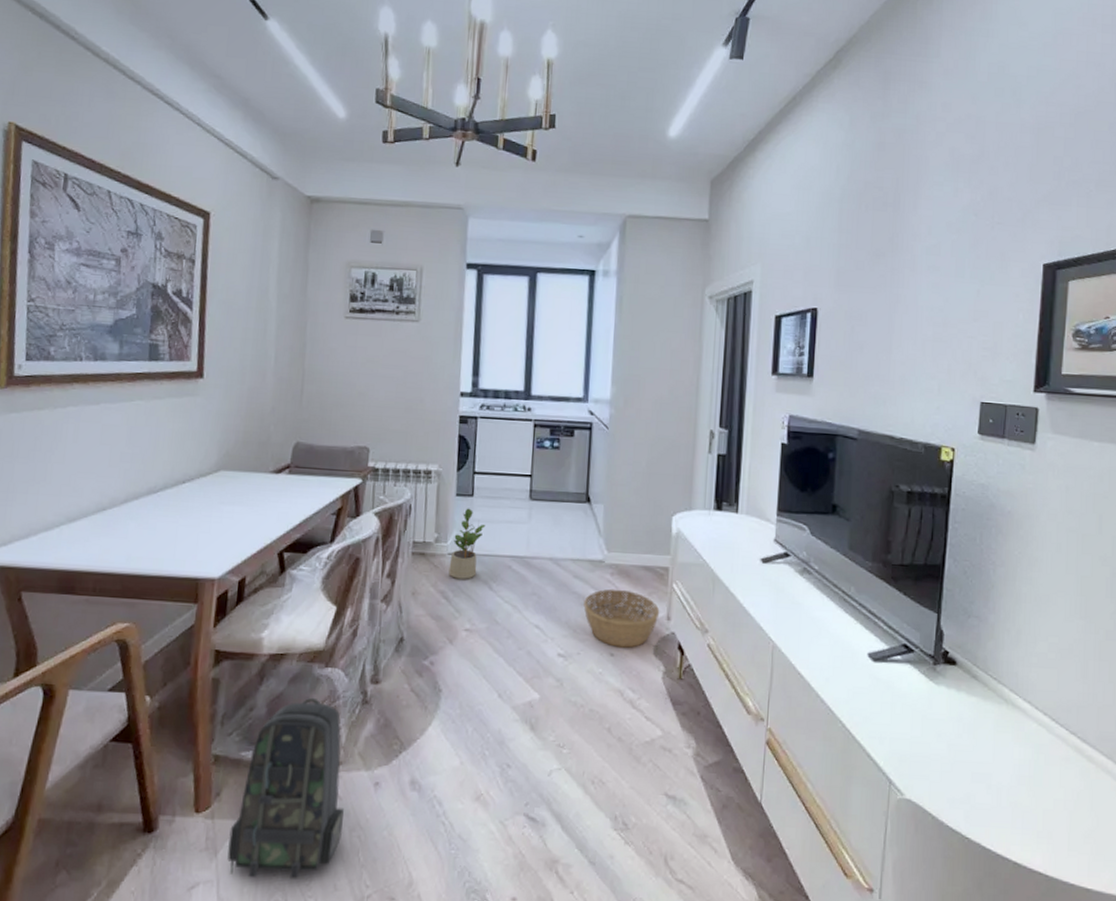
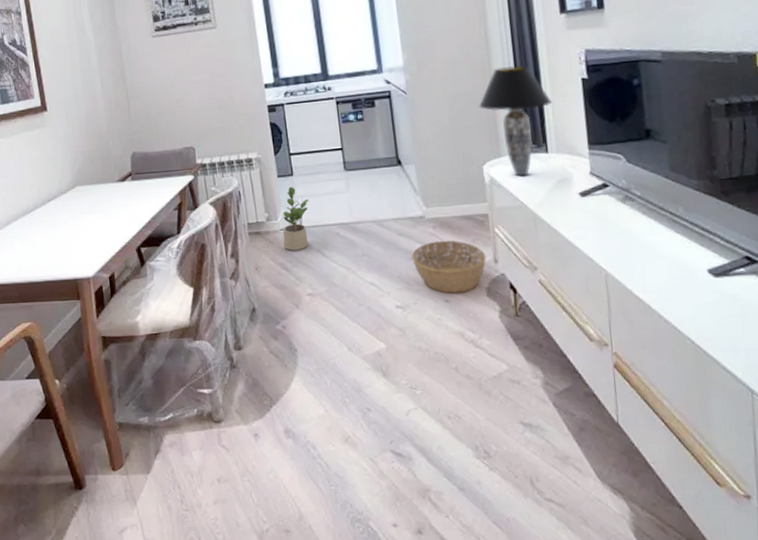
backpack: present [227,697,345,879] -> none [142,367,235,520]
table lamp: none [679,418,750,534] -> present [479,66,552,177]

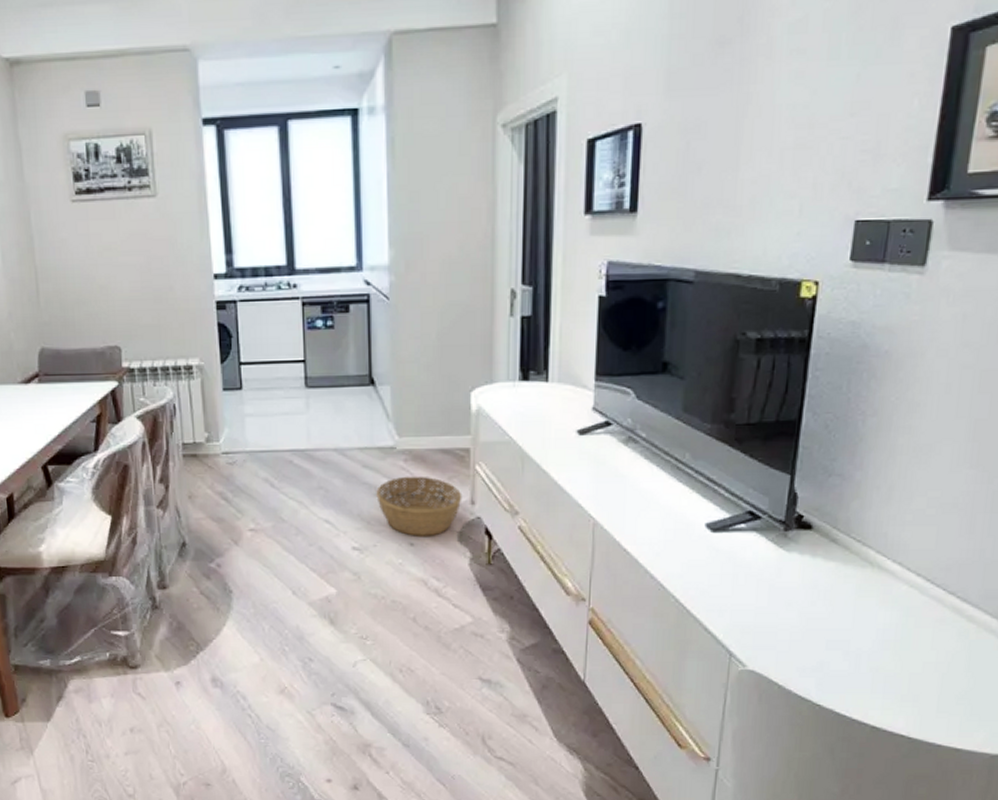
potted plant: present [283,186,309,251] -> none [224,402,259,478]
table lamp: present [479,66,552,177] -> none [474,275,560,407]

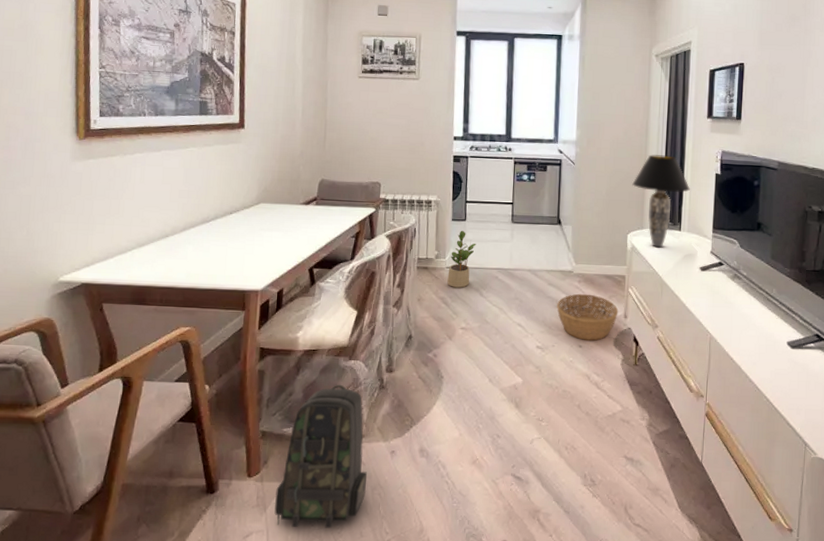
backpack: none [40,606,150,771] -> present [274,384,368,528]
potted plant: none [224,402,259,478] -> present [447,230,476,288]
table lamp: none [474,275,560,407] -> present [632,154,690,248]

